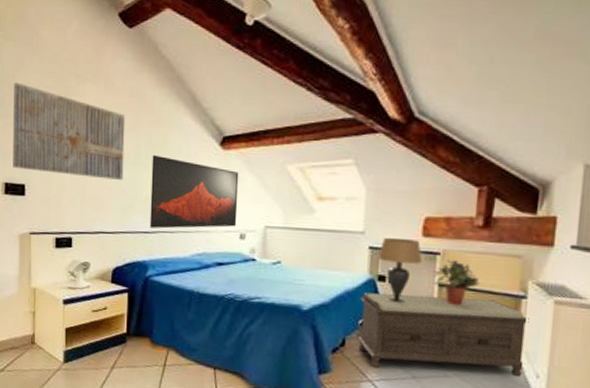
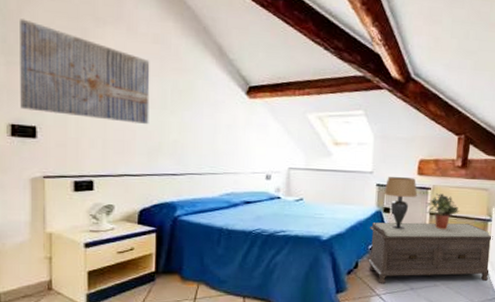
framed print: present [149,154,239,229] -> none [177,100,265,171]

